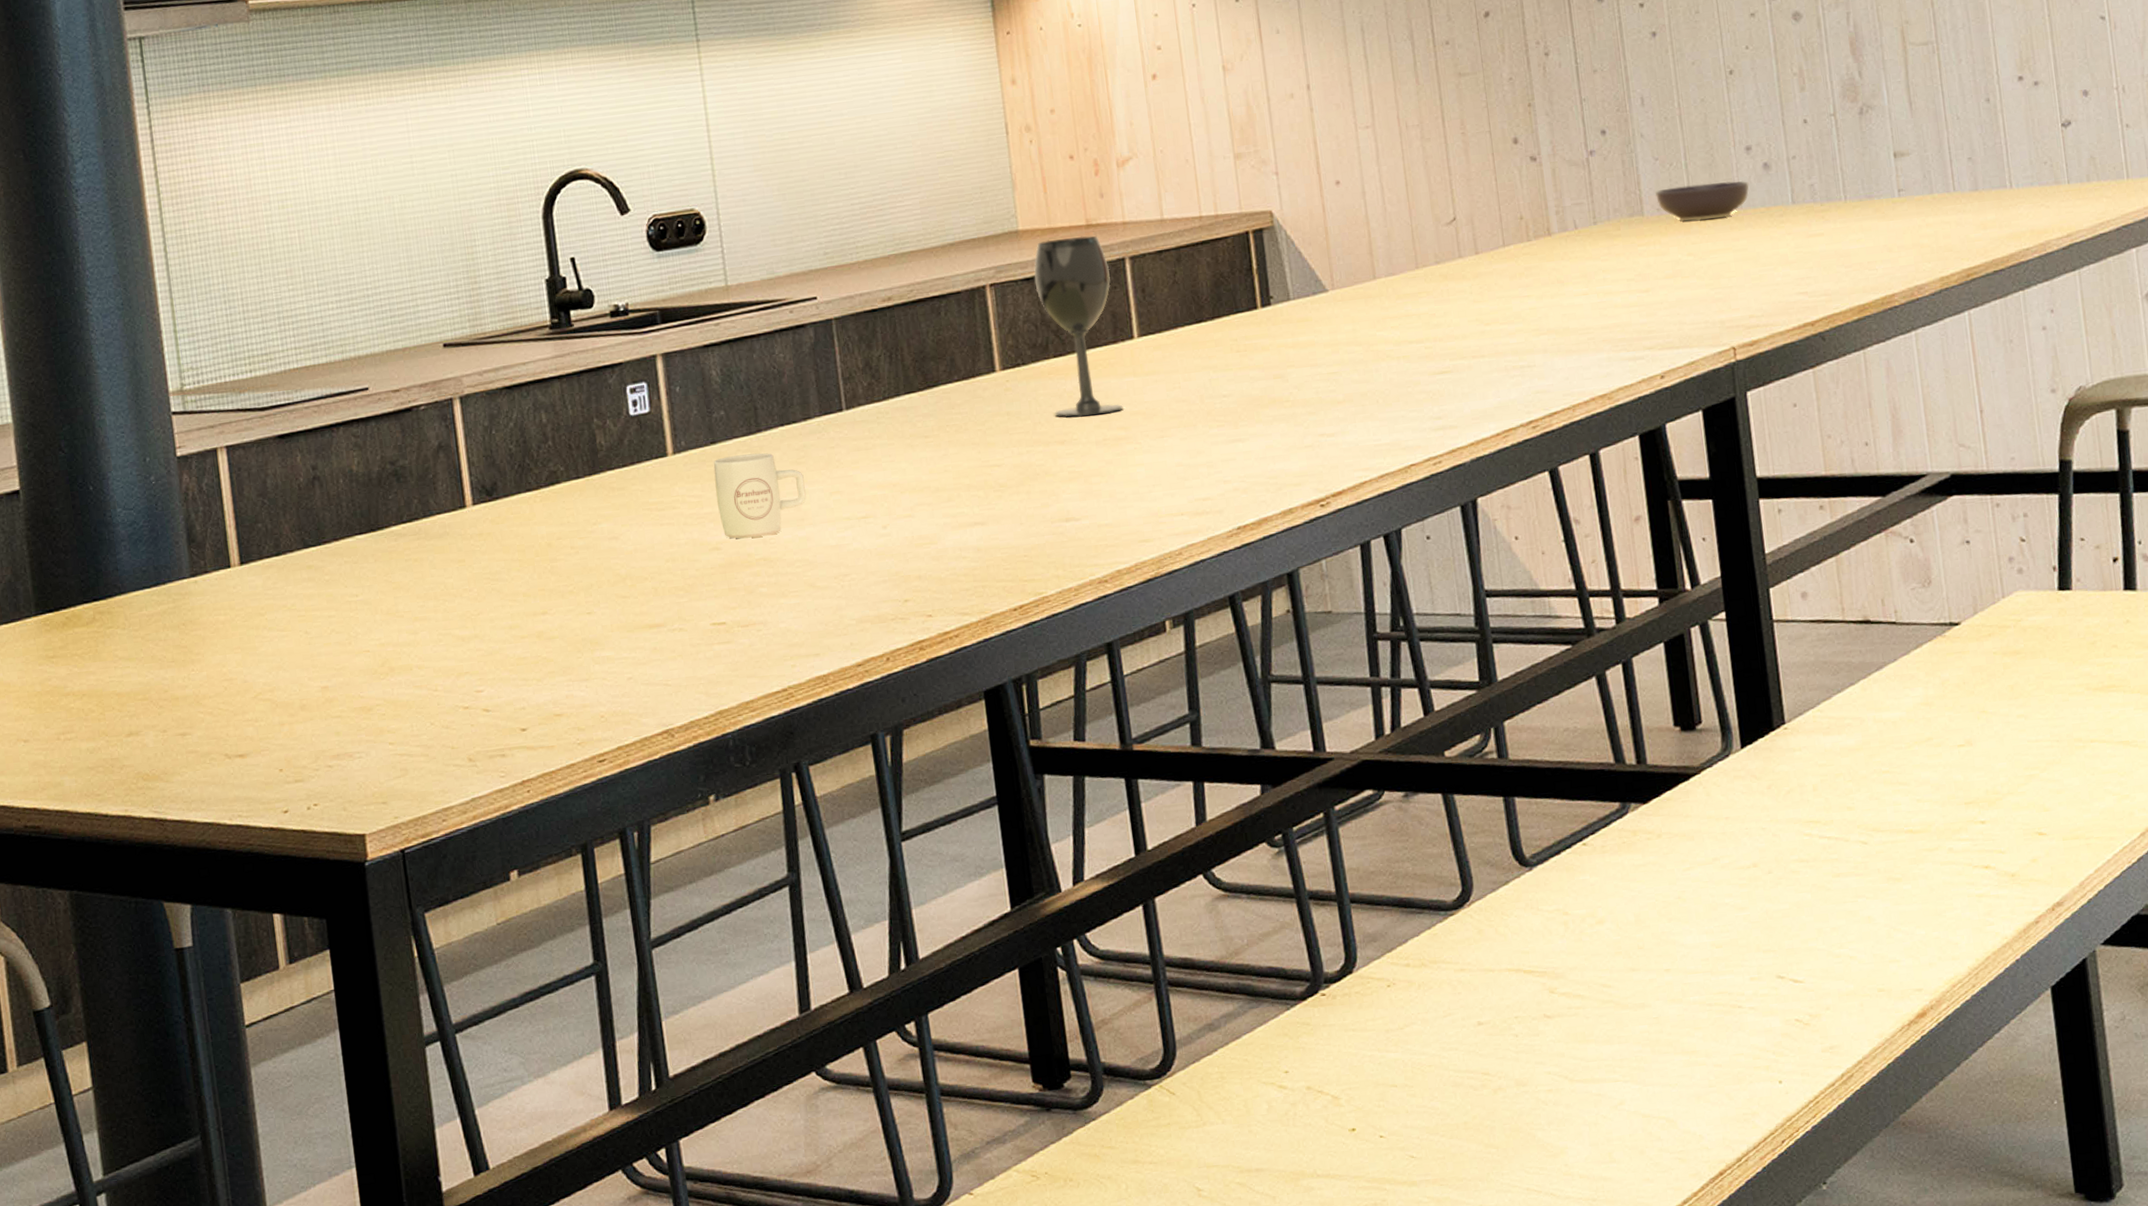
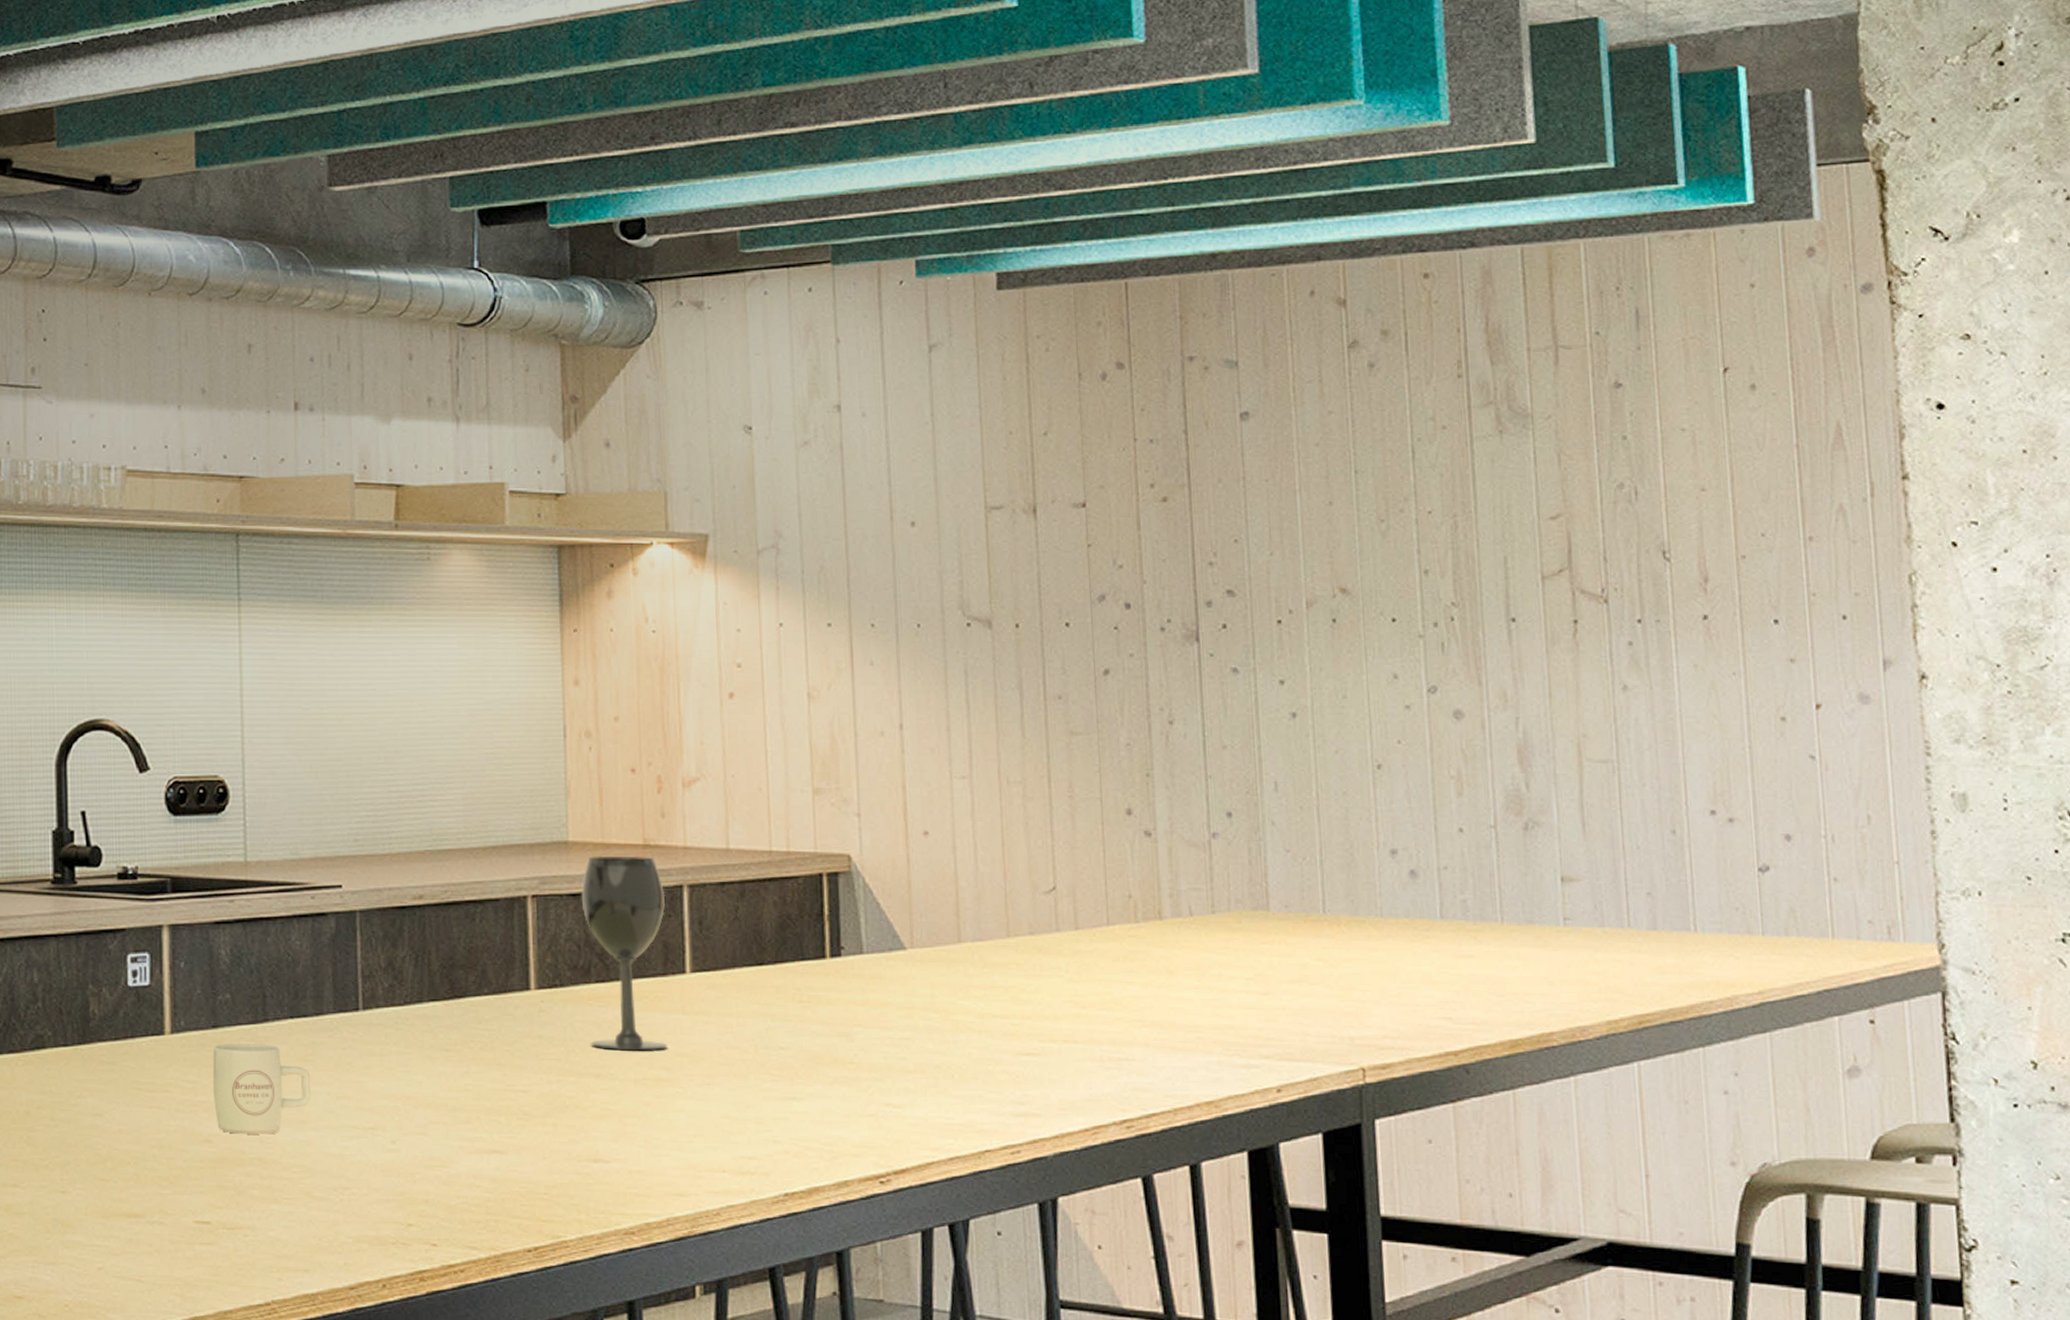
bowl: present [1654,181,1749,222] -> none [1283,884,1392,924]

